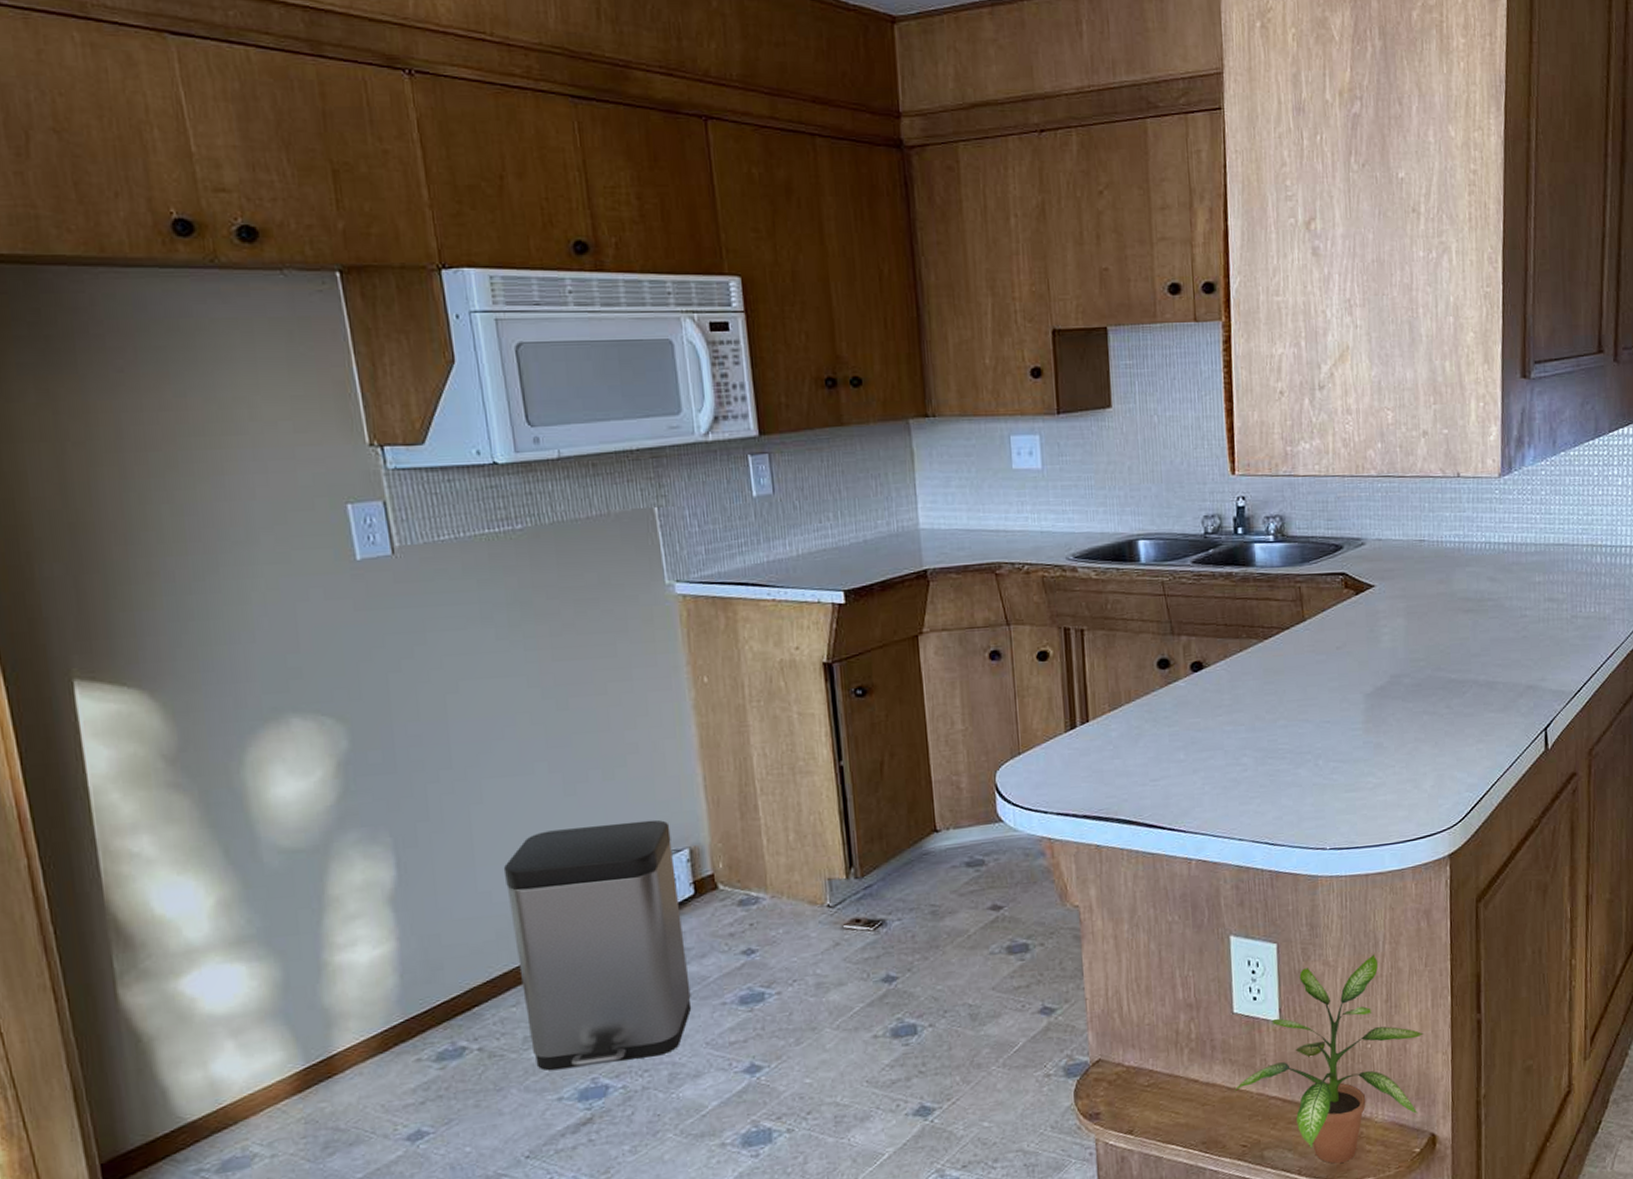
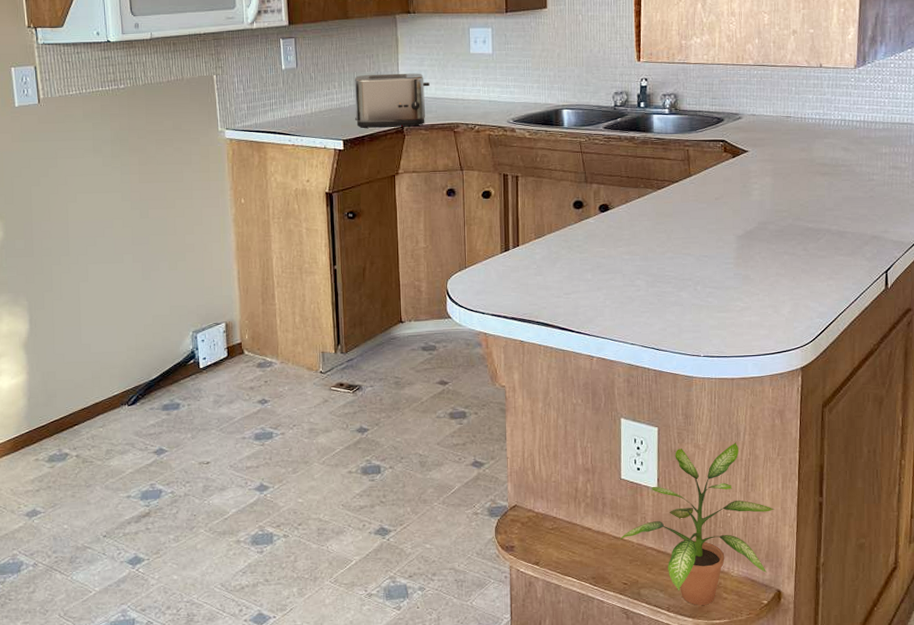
pedal bin: present [503,819,691,1070] -> none [99,300,221,476]
toaster: none [855,497,960,573] -> present [354,73,430,128]

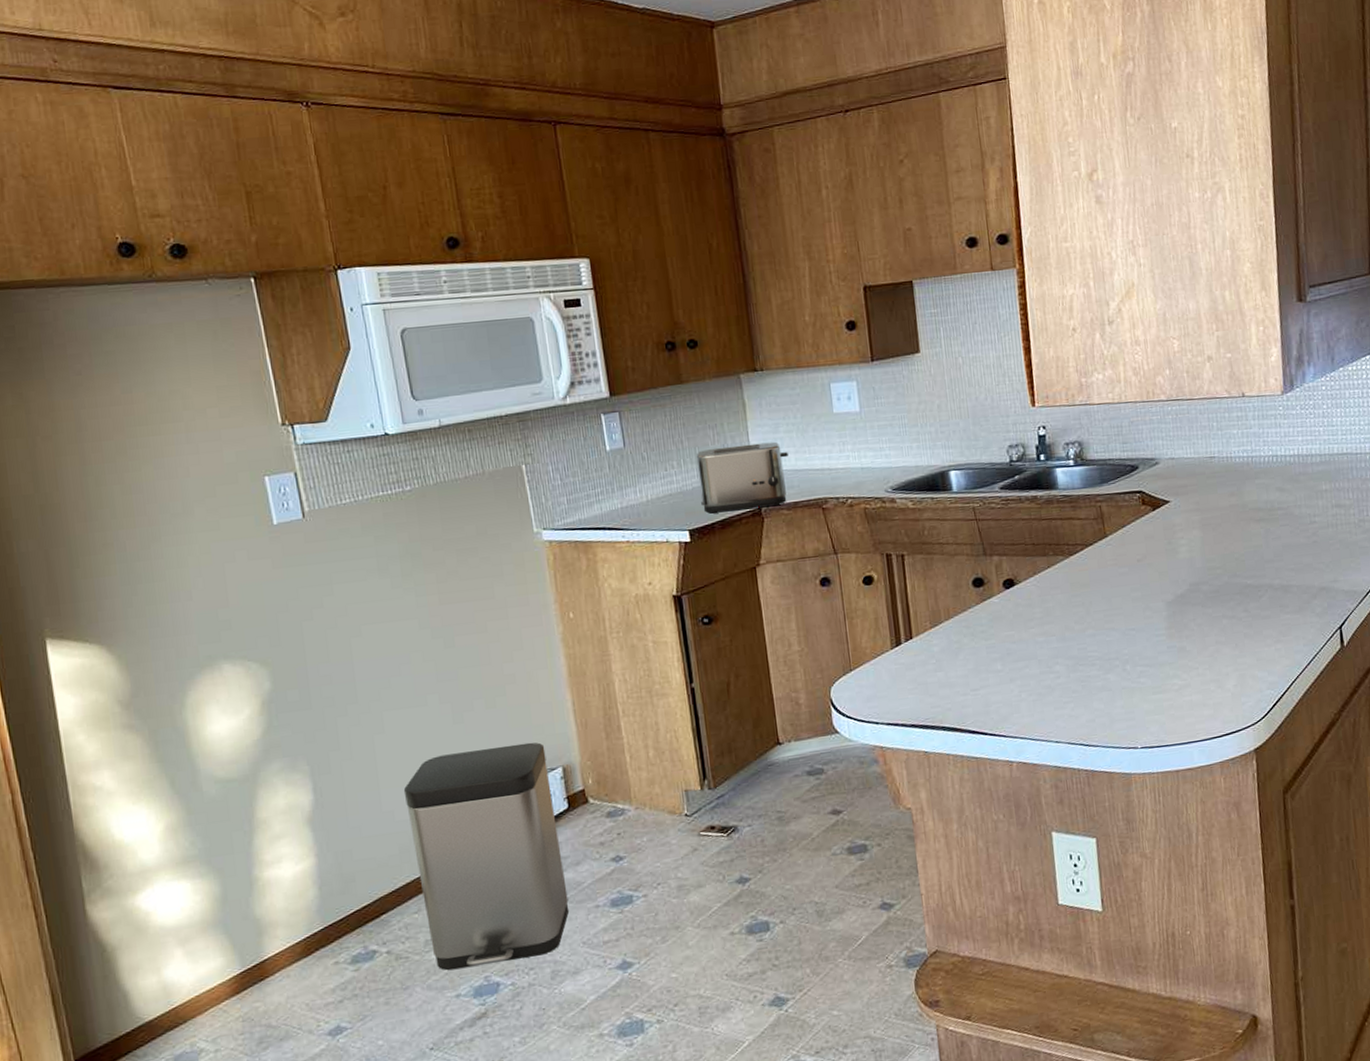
pedal bin: none [99,300,221,476] -> present [403,742,569,970]
potted plant: present [619,442,774,605] -> none [1063,846,1240,1046]

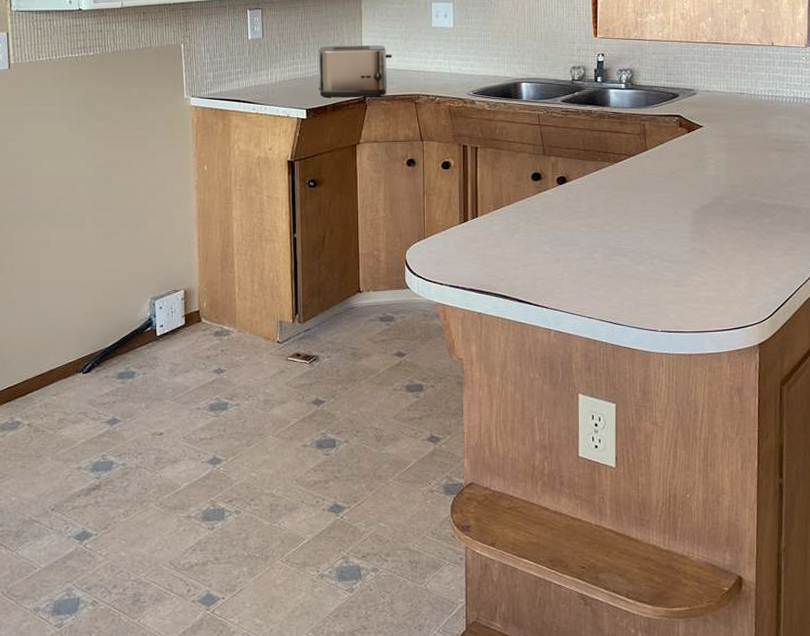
pedal bin: present [403,742,569,970] -> none [57,267,176,446]

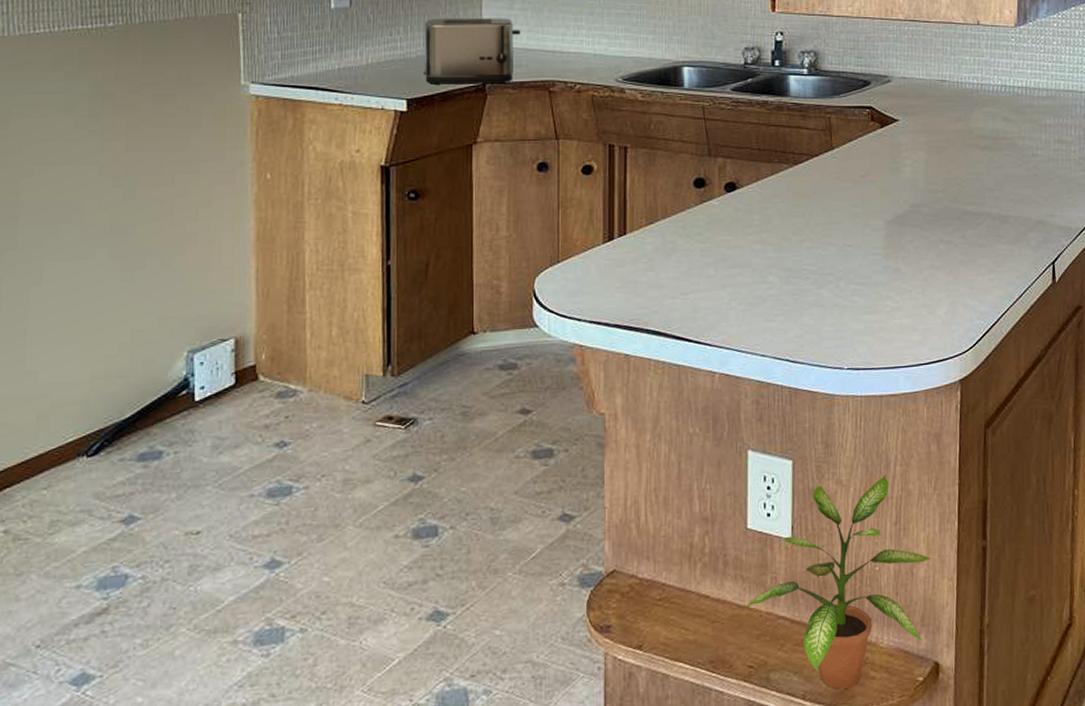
potted plant: none [577,420,734,592] -> present [744,475,931,690]

